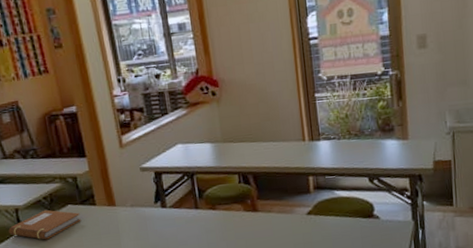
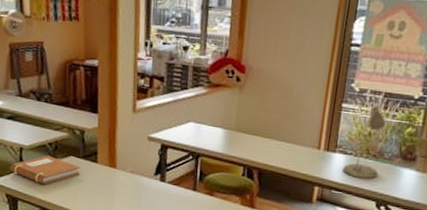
desk lamp: none [330,89,364,159] -> present [342,106,386,179]

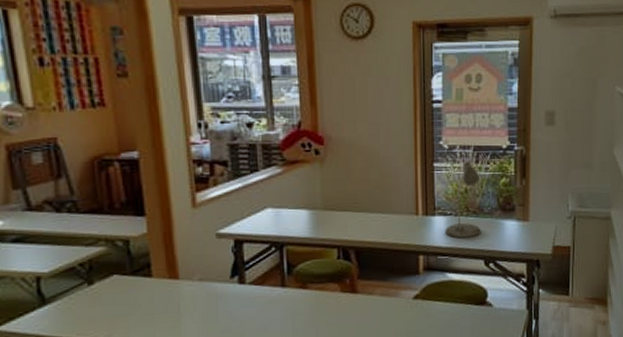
notebook: present [10,155,81,185] -> none [23,279,130,319]

